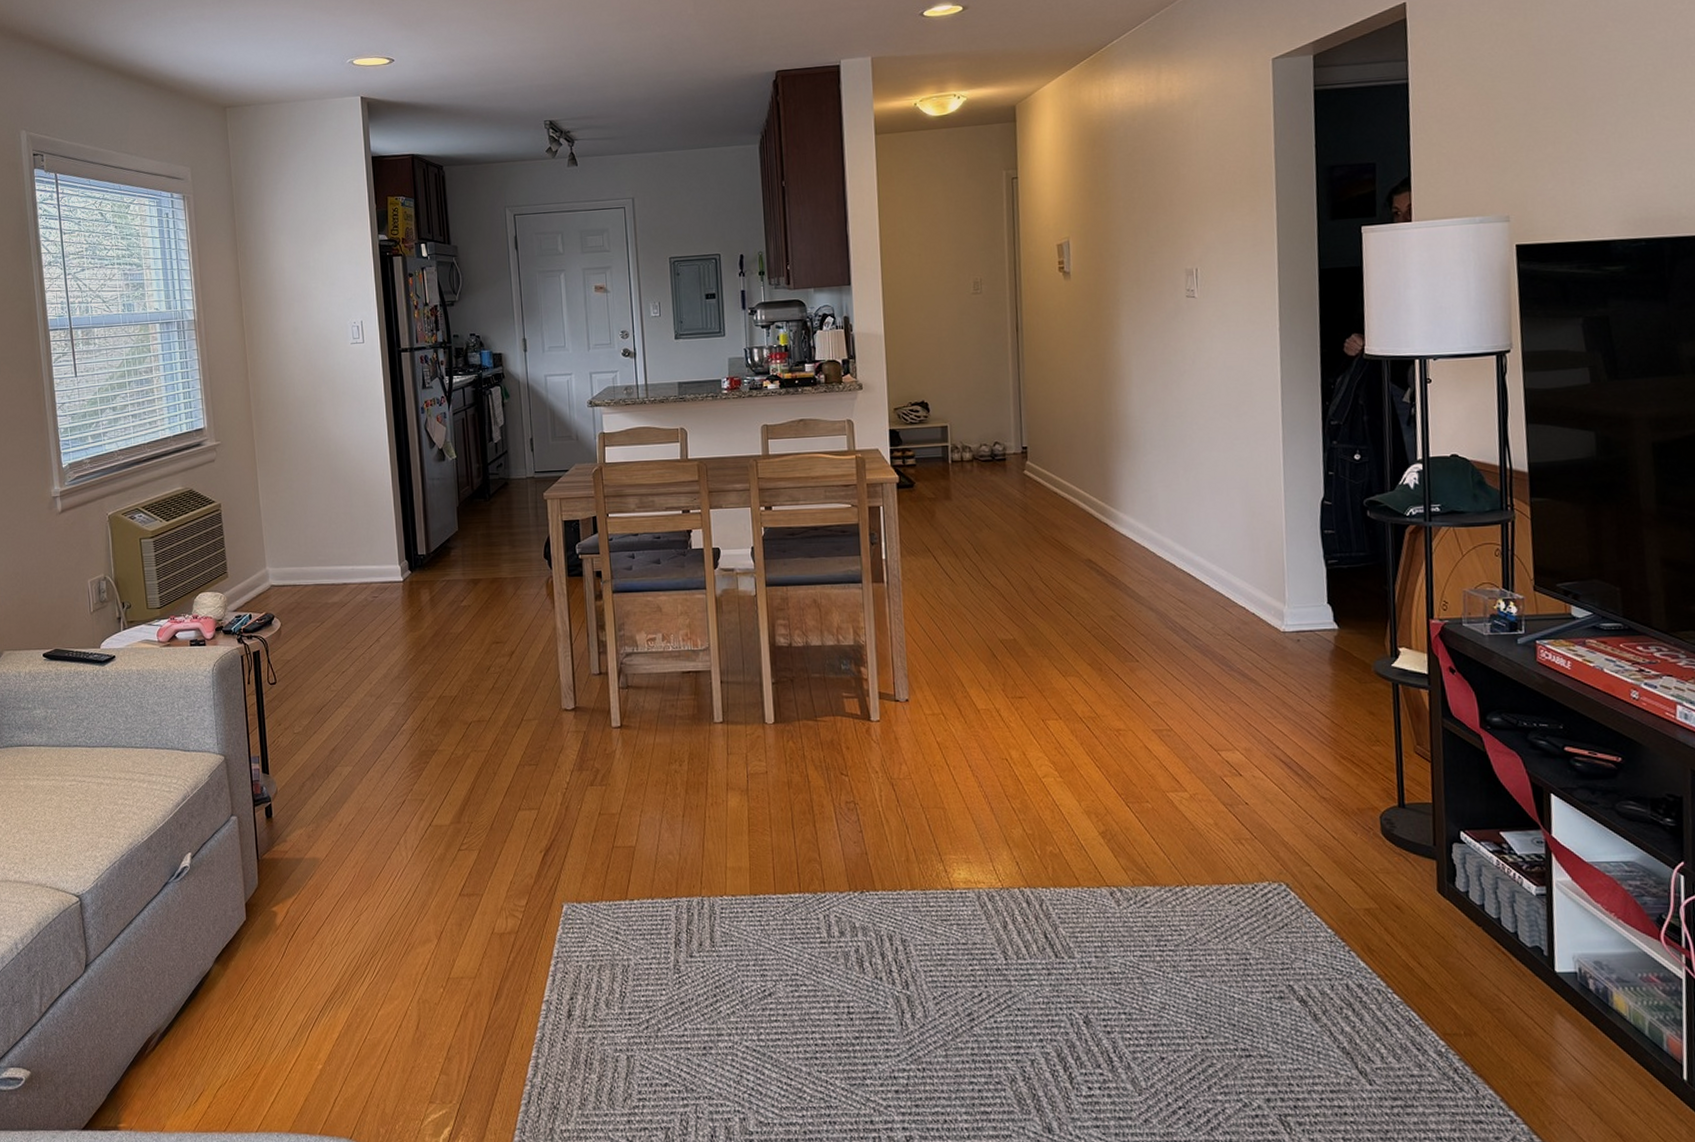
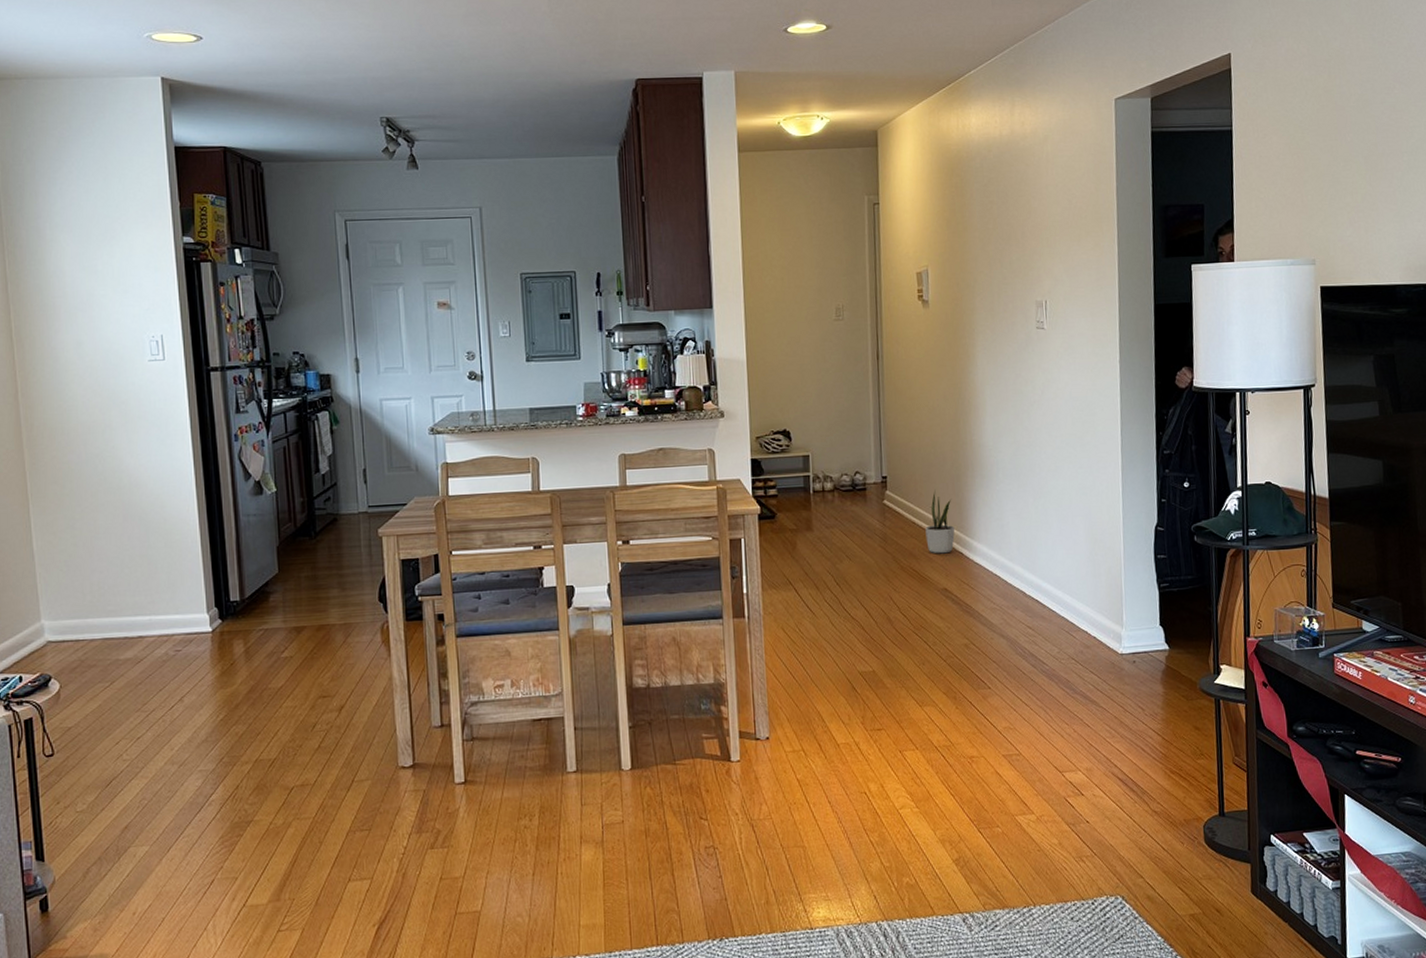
potted plant: none [1068,460,1099,525] -> present [925,489,955,554]

